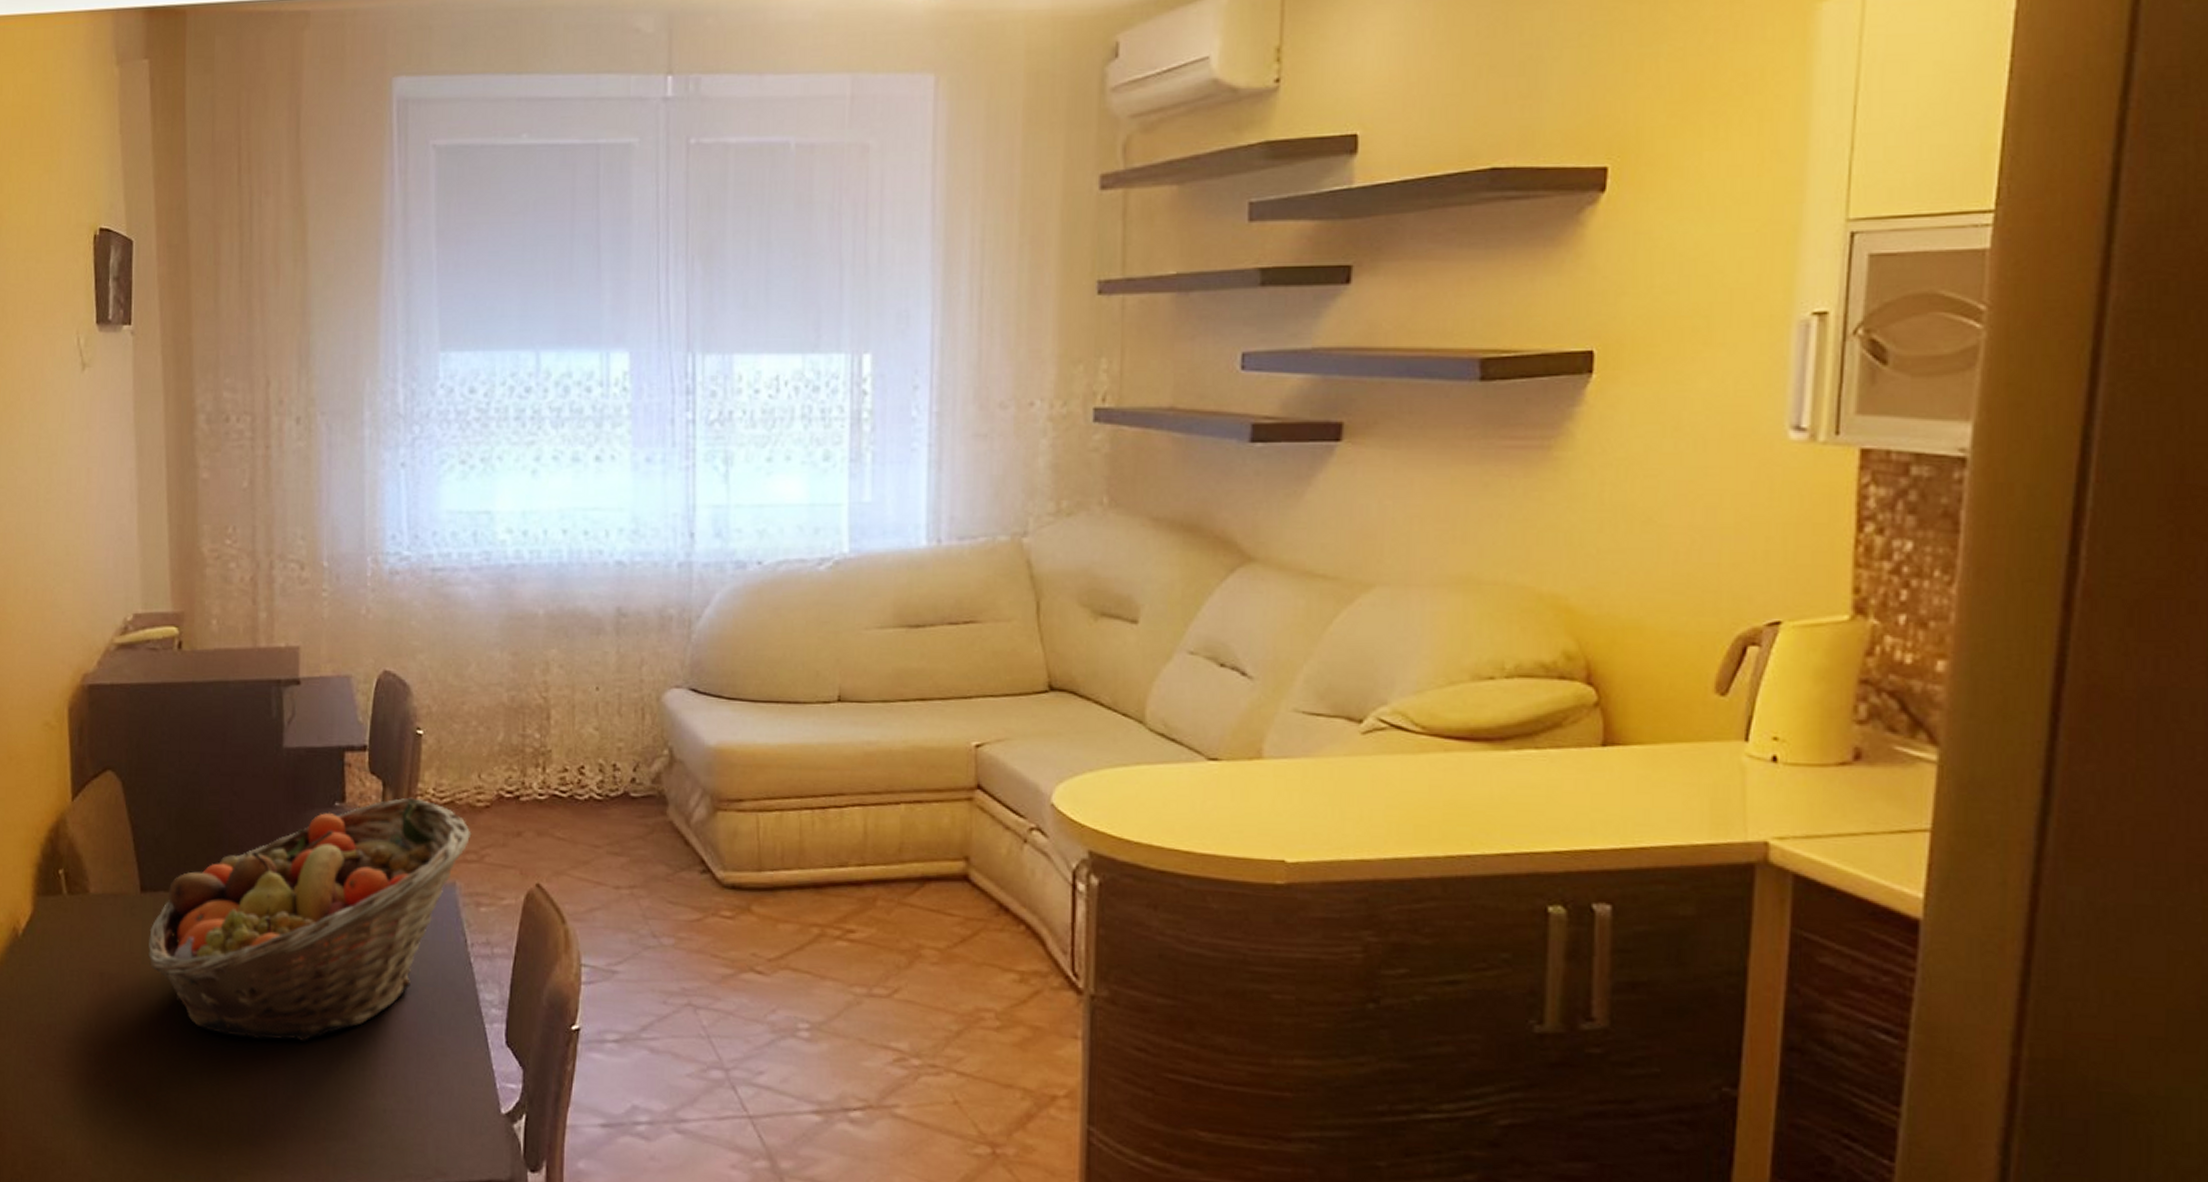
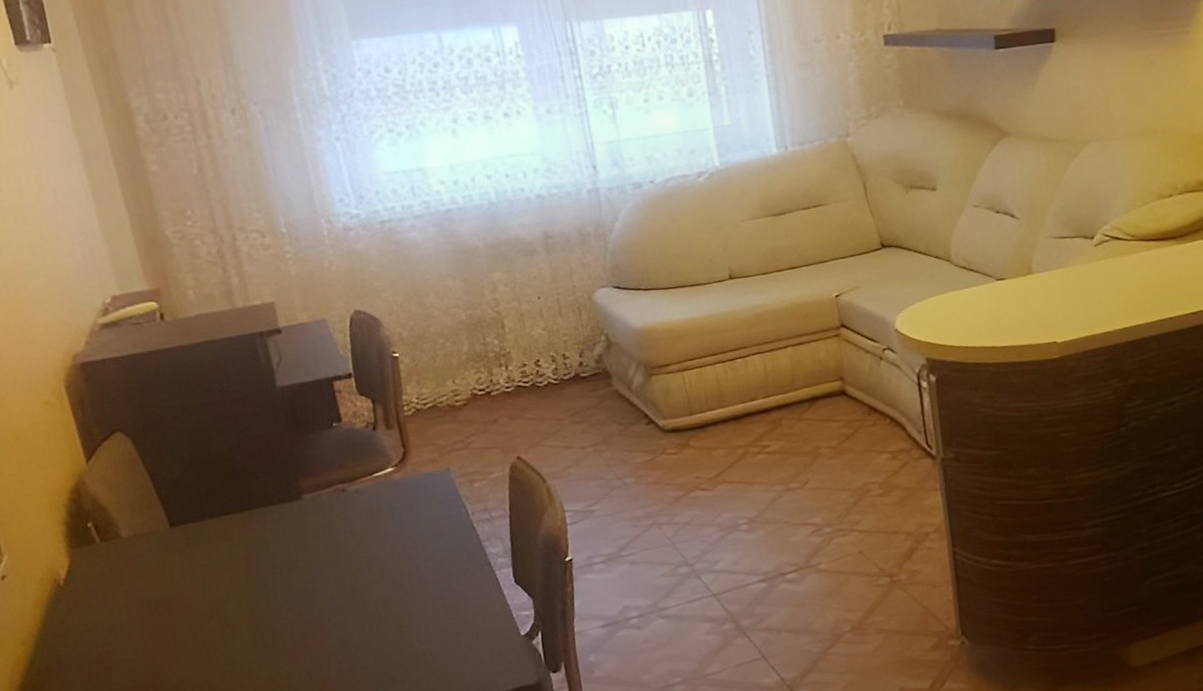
fruit basket: present [147,797,472,1042] -> none [185,408,456,626]

